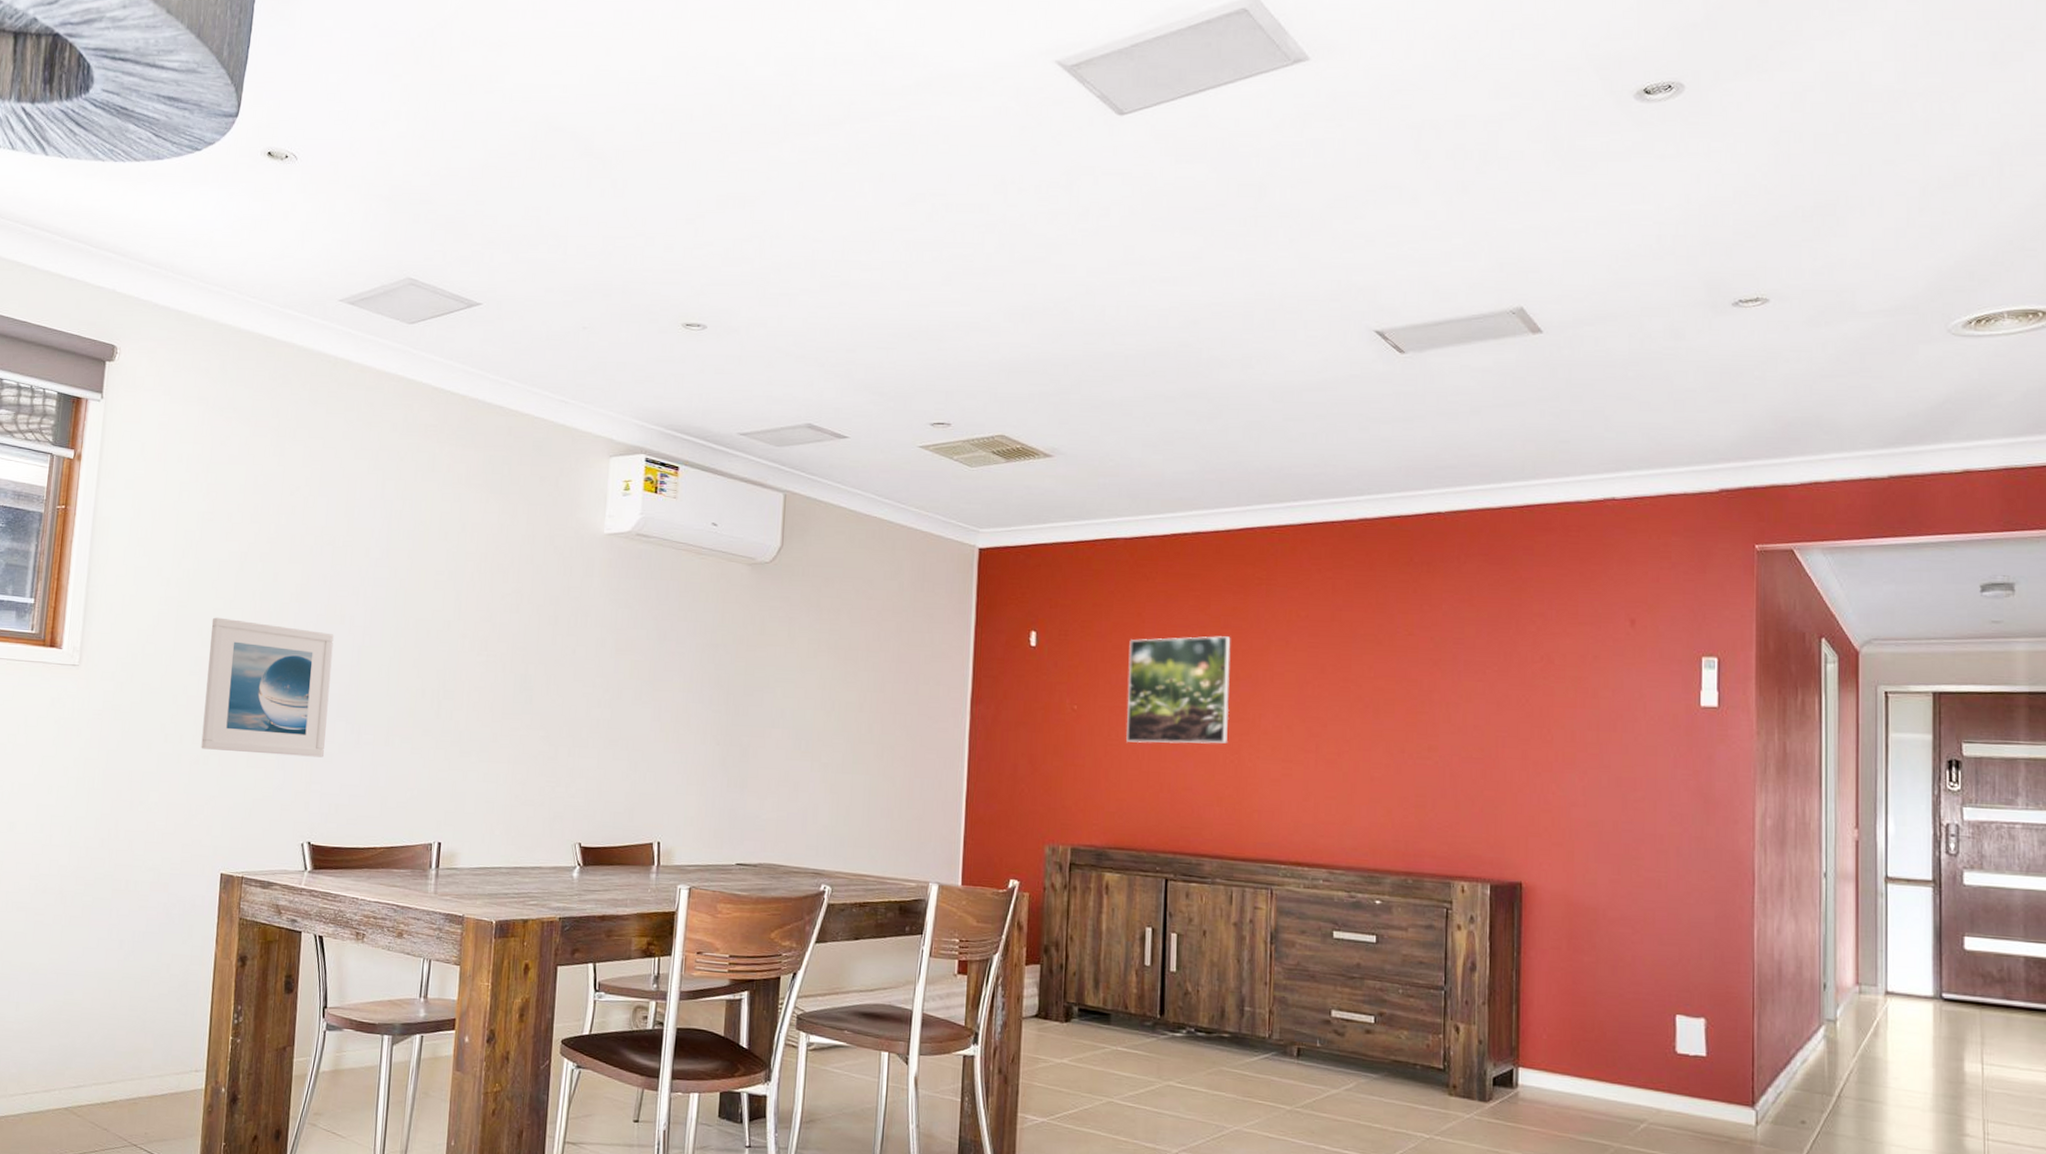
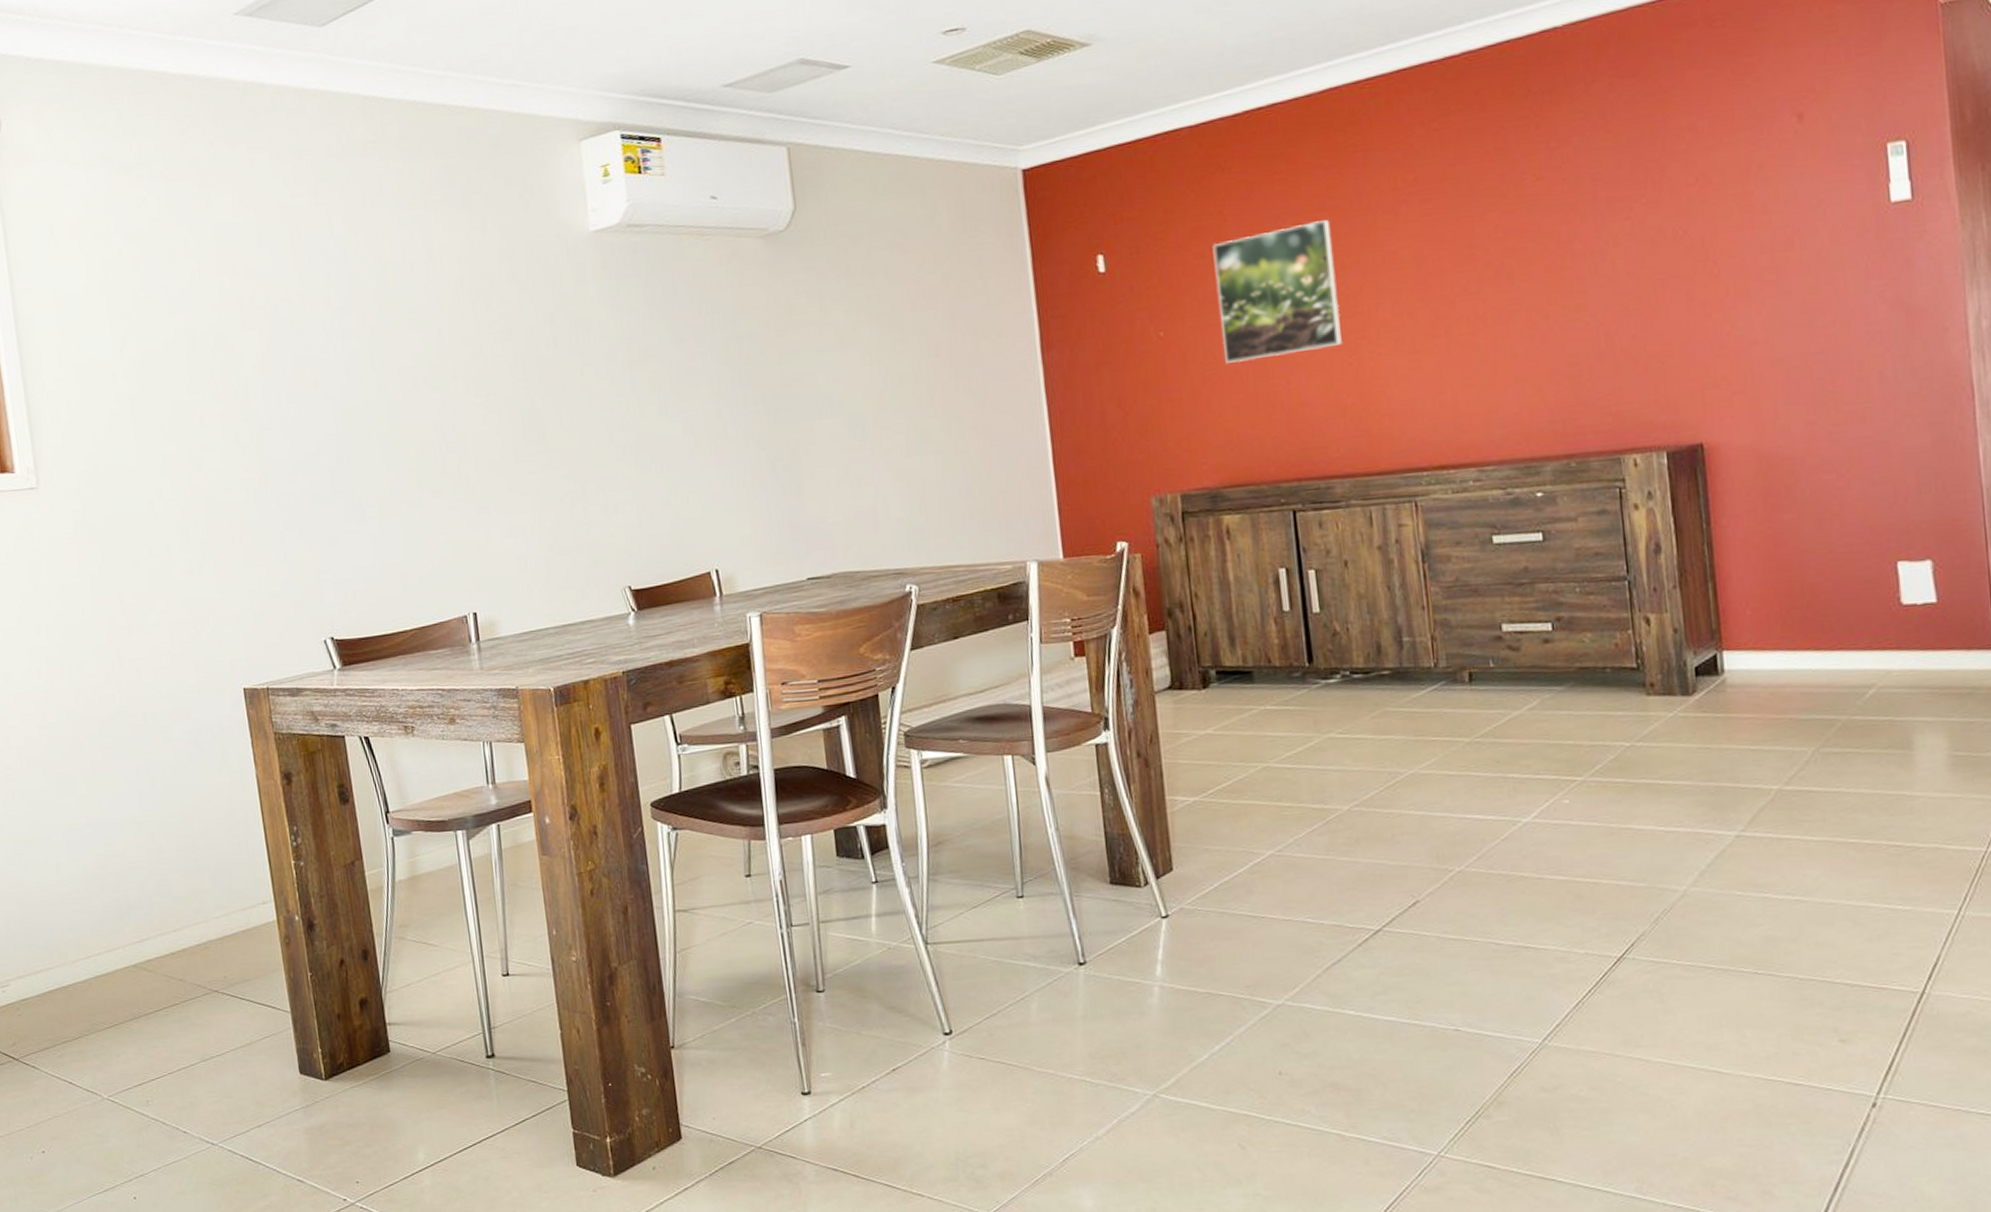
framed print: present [201,617,334,758] -> none [172,401,328,556]

